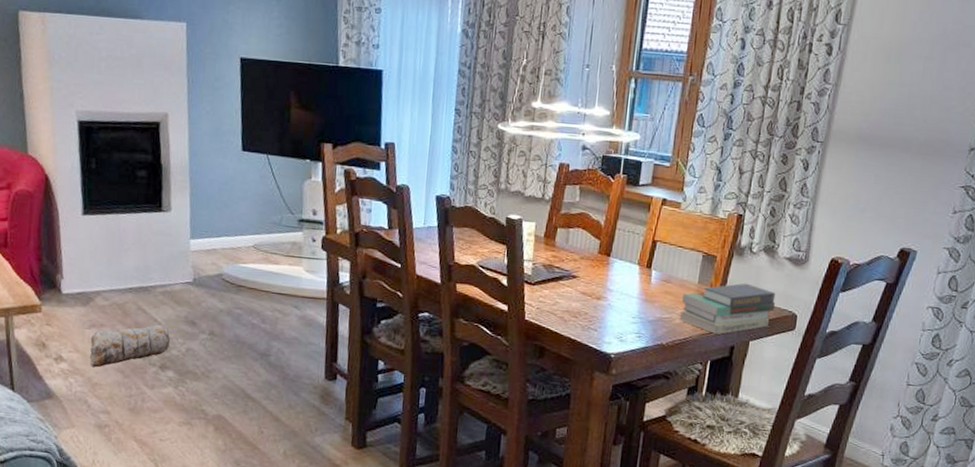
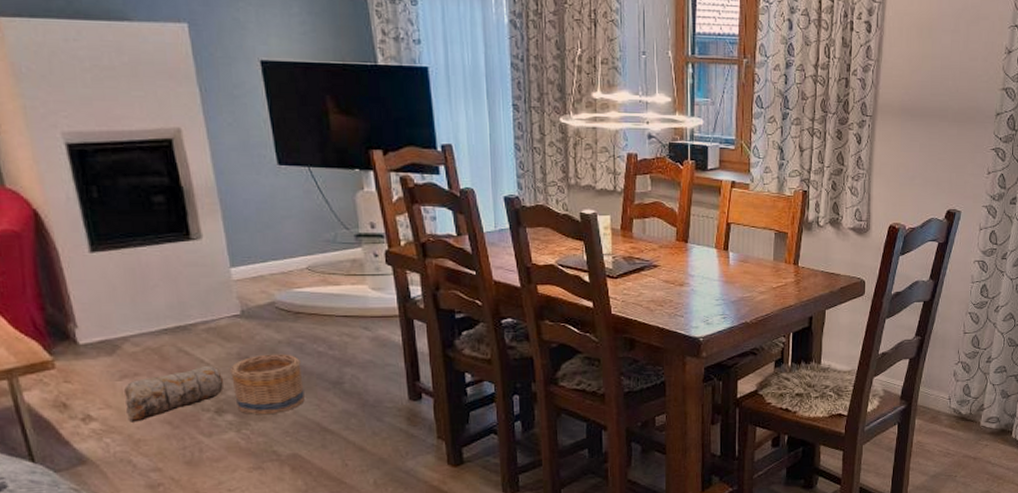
basket: none [176,320,236,376] -> present [229,353,305,415]
books: present [679,283,776,334] -> none [759,255,845,307]

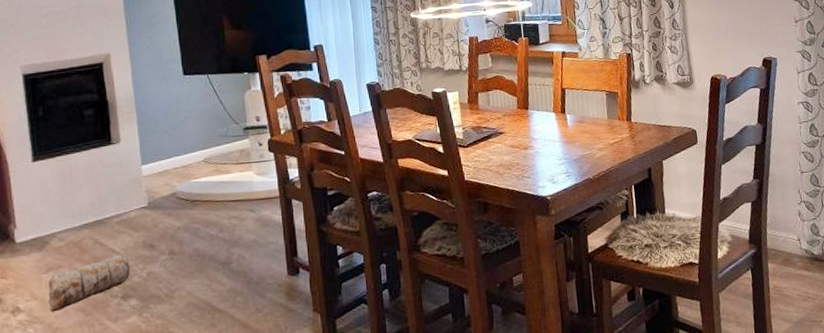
basket: present [229,353,305,415] -> none [136,239,198,299]

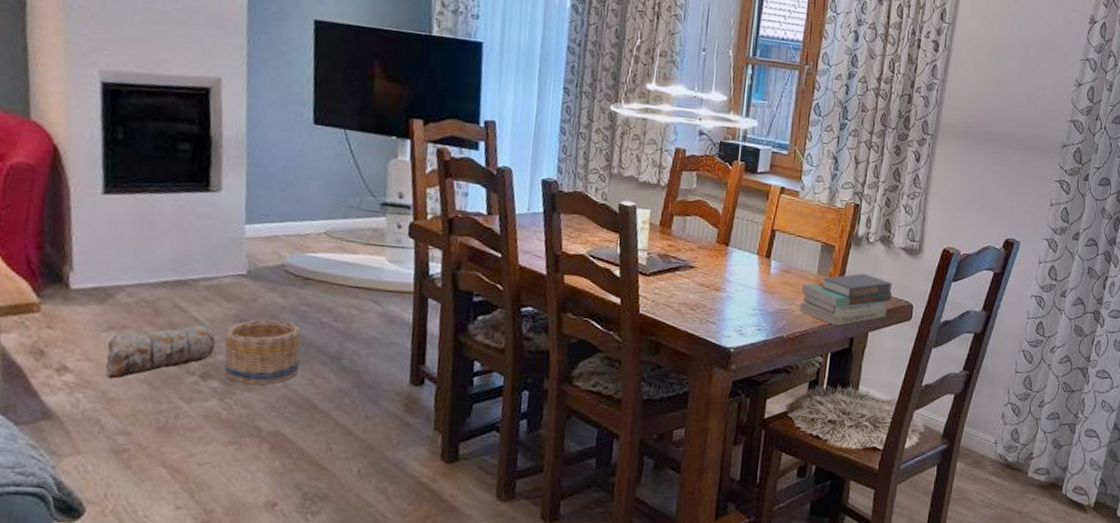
basket: none [136,239,198,299] -> present [223,319,301,385]
books: none [597,110,676,160] -> present [799,273,893,326]

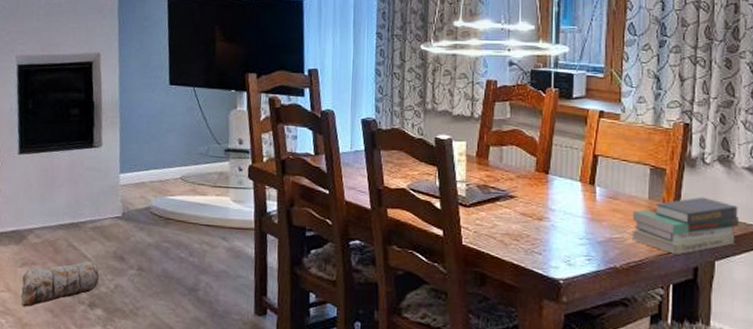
basket: present [223,319,301,385] -> none [105,255,164,314]

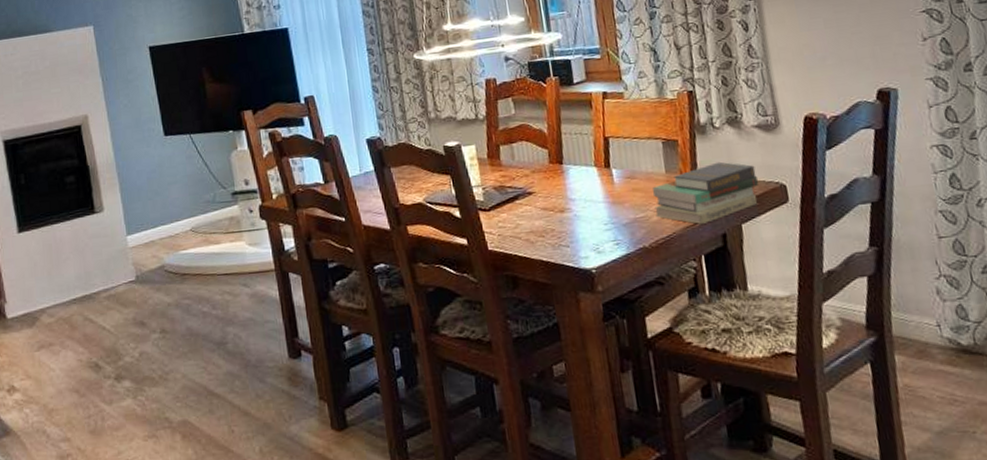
decorative log: present [20,260,100,307] -> none [41,331,122,392]

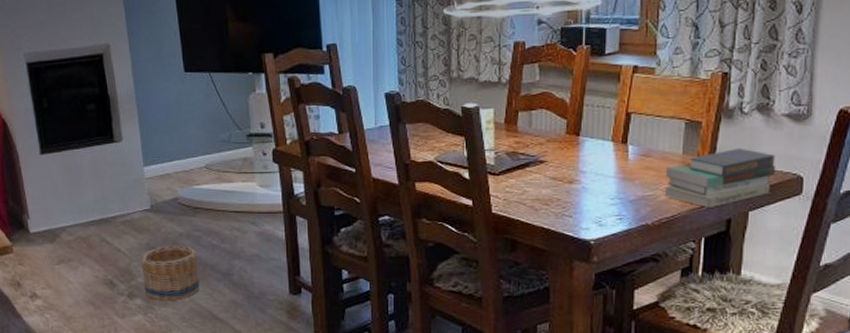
basket: none [127,316,192,381] -> present [140,245,200,301]

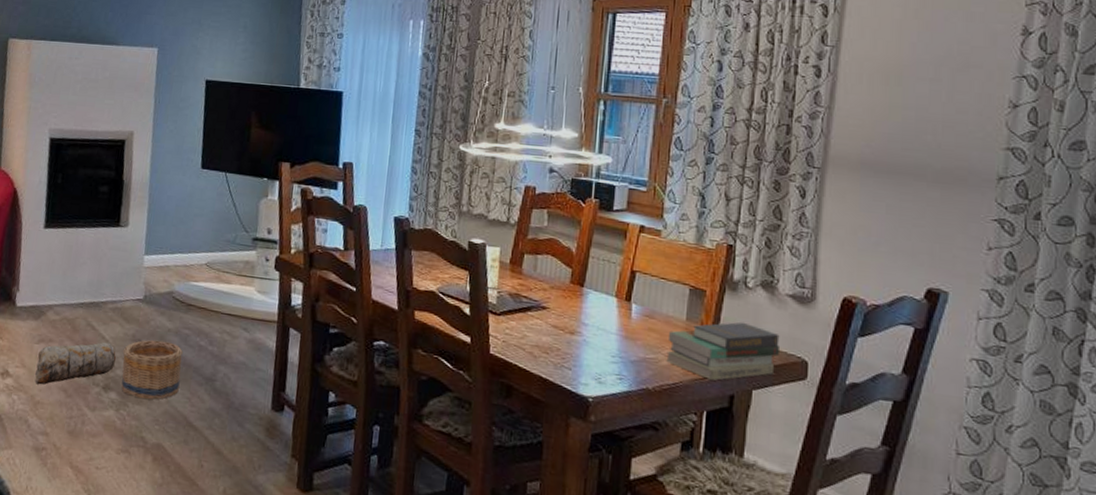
decorative log: none [61,254,136,302] -> present [34,342,117,385]

